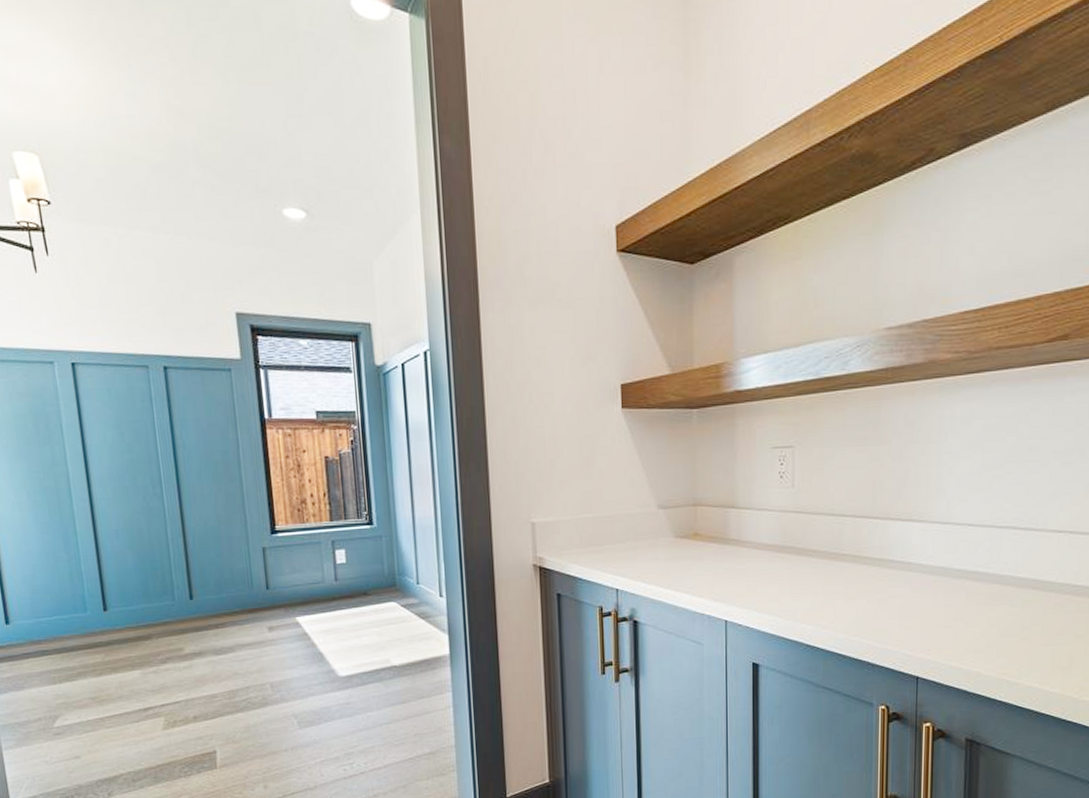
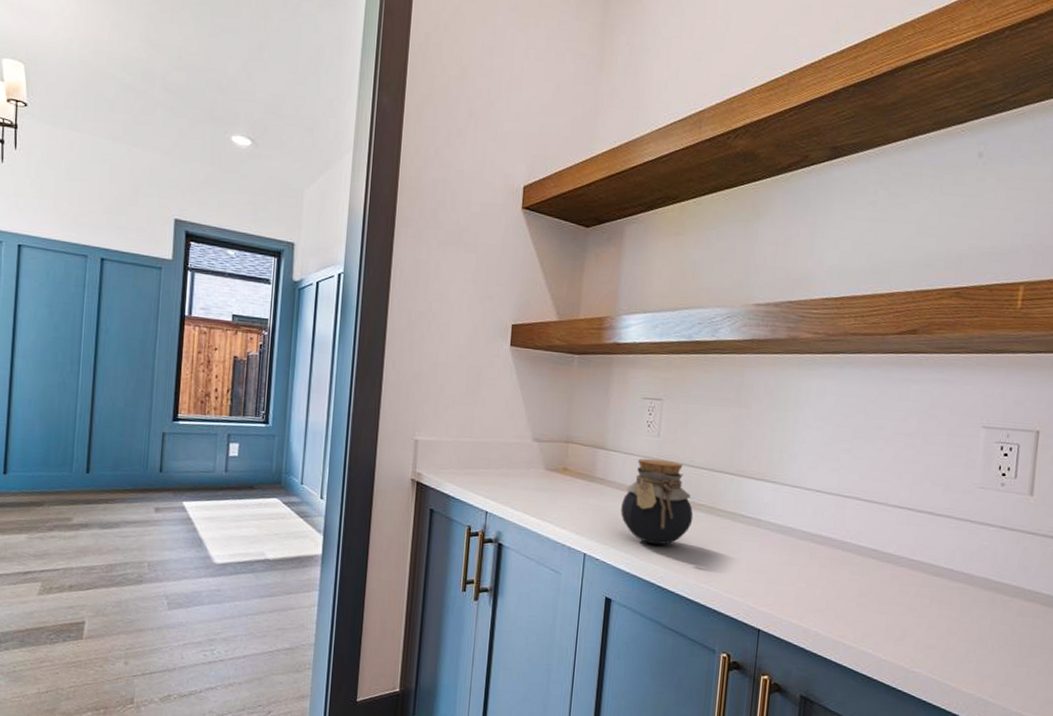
jar: none [760,512,838,603] -> present [620,459,694,545]

